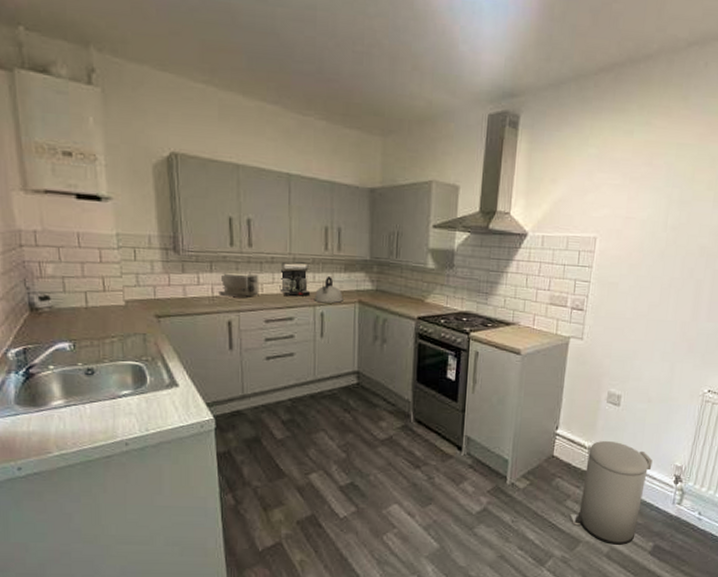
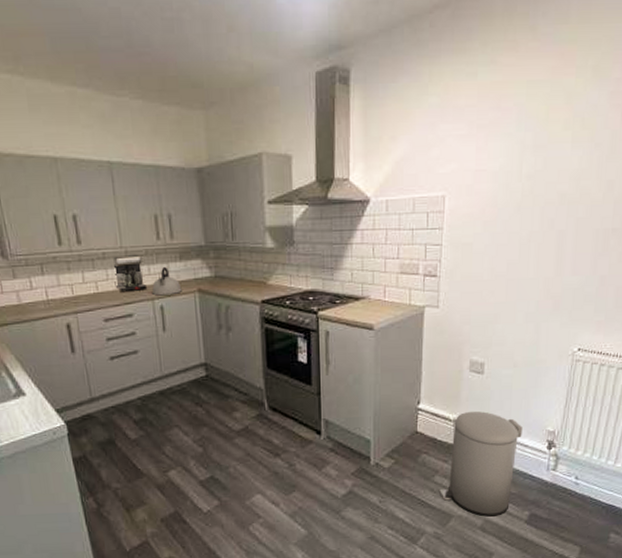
toaster: present [218,272,259,299] -> none [53,272,95,300]

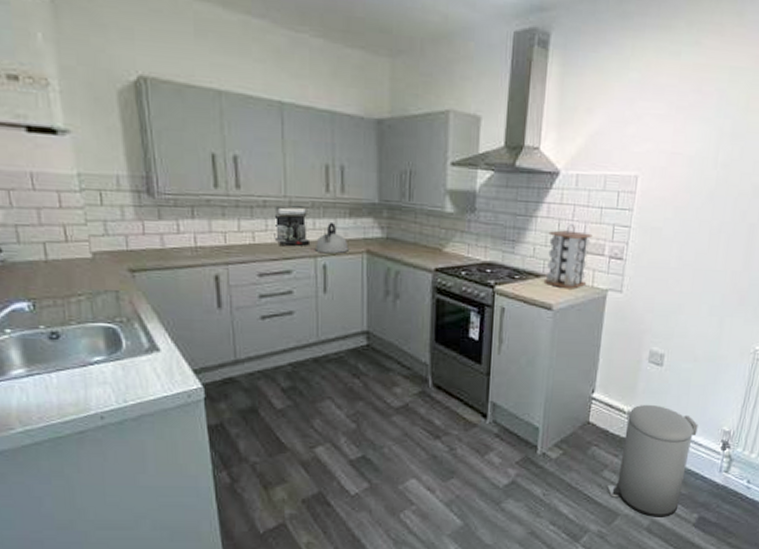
spice rack: none [363,246,406,309] -> present [543,223,593,289]

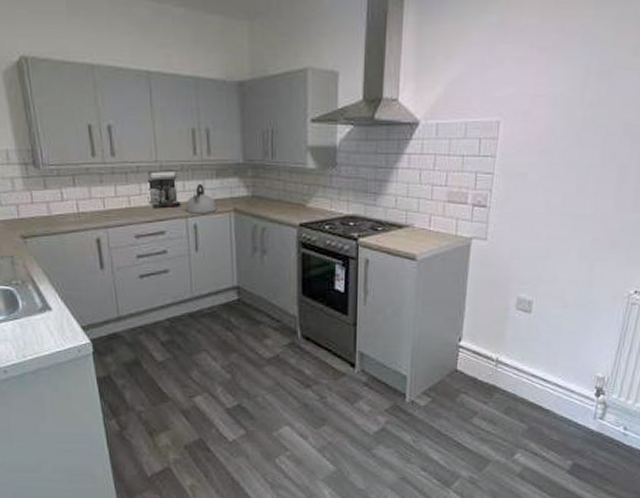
spice rack: present [543,223,593,289] -> none [406,172,455,239]
pedal bin: present [606,404,698,517] -> none [476,351,570,464]

